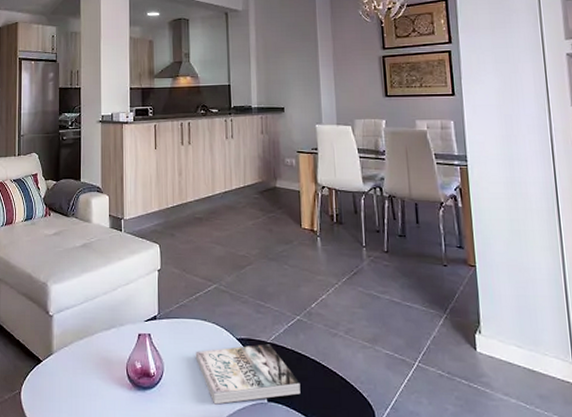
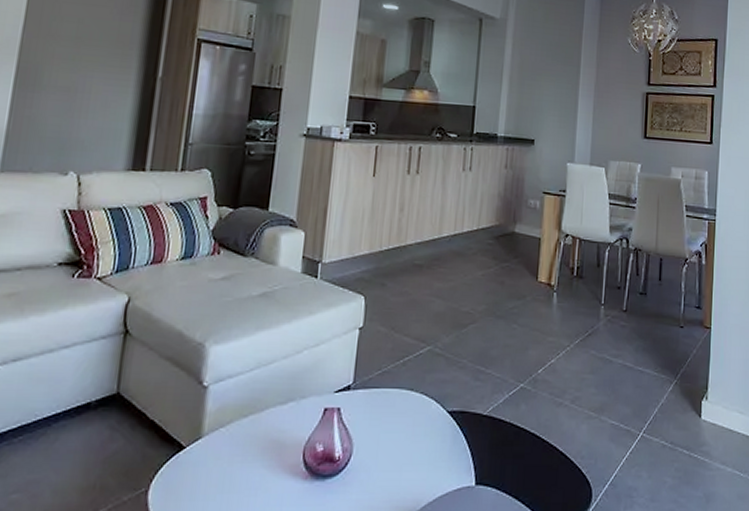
book: present [195,344,301,405] -> none [394,416,515,492]

